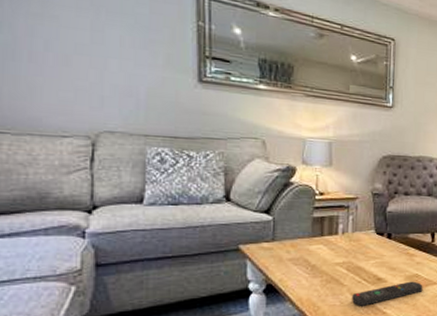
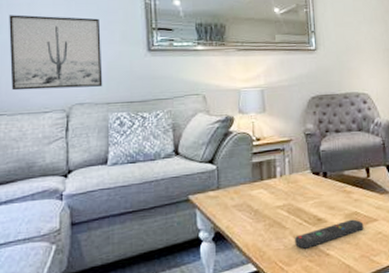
wall art: none [13,11,140,115] -> present [9,14,103,91]

